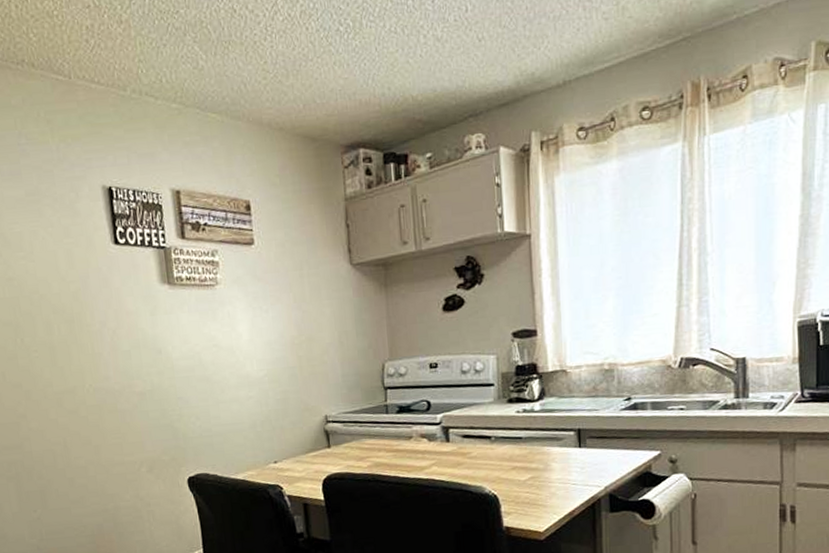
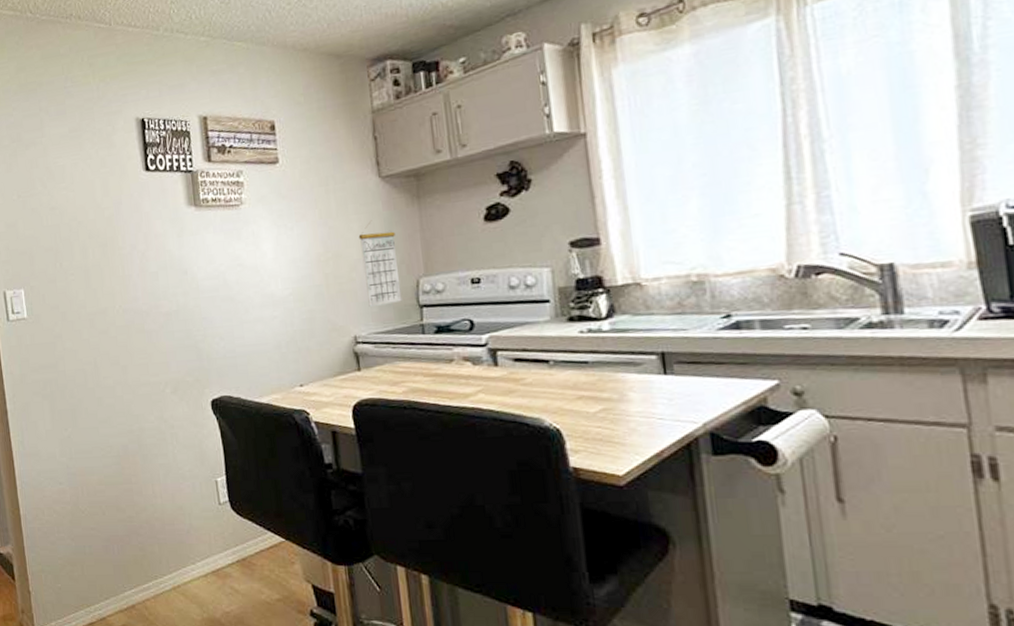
calendar: none [330,306,369,389] -> present [358,220,402,308]

